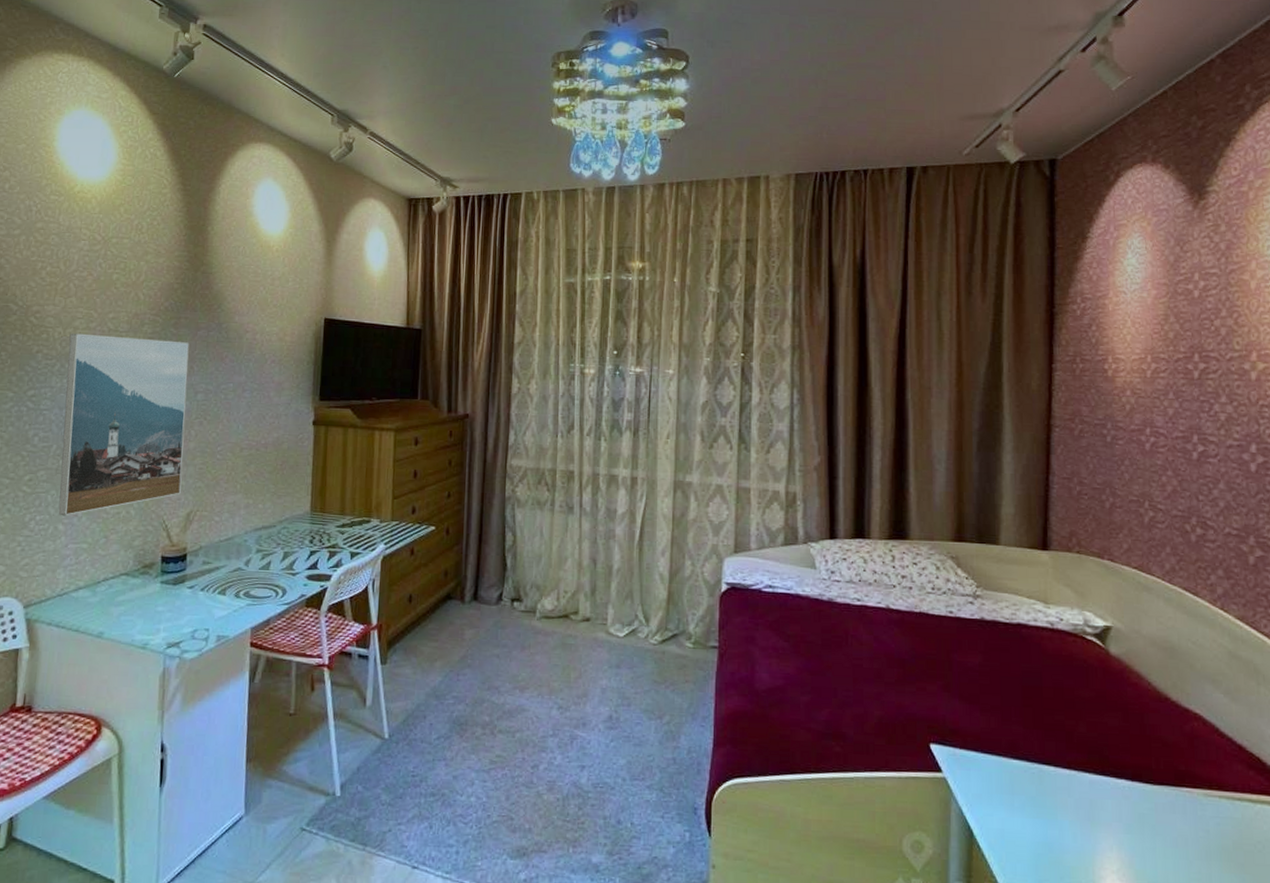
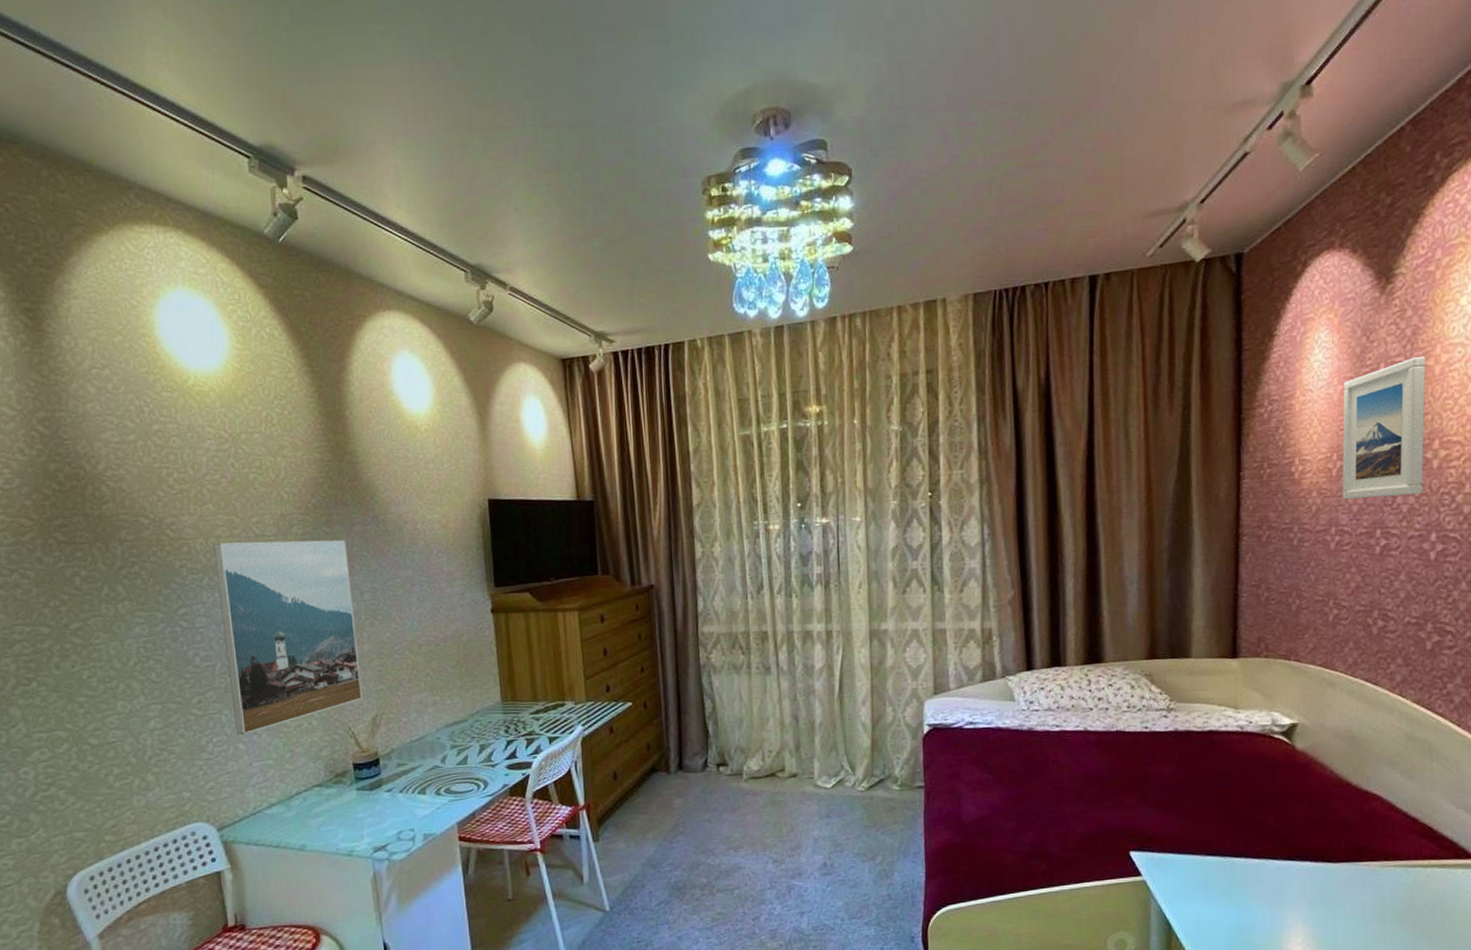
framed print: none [1156,270,1242,404] -> present [1342,356,1426,500]

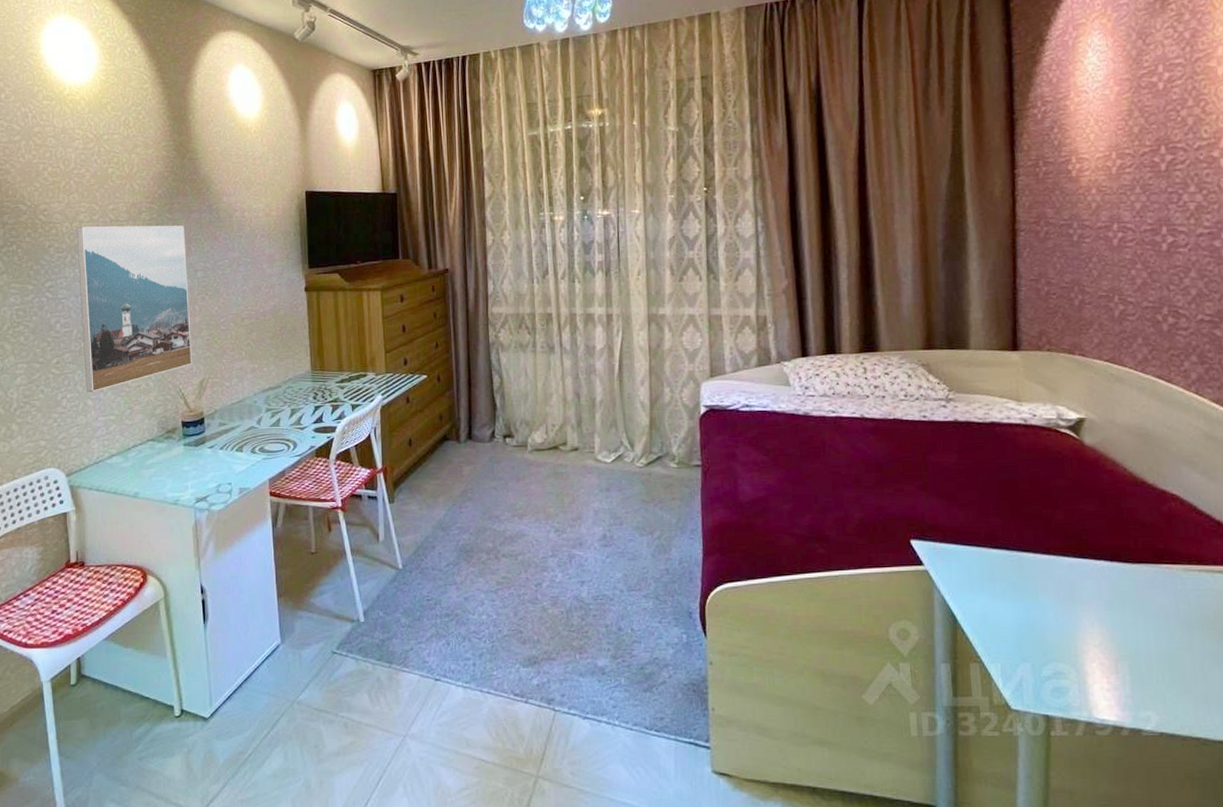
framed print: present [1342,356,1426,500] -> none [1120,58,1211,197]

